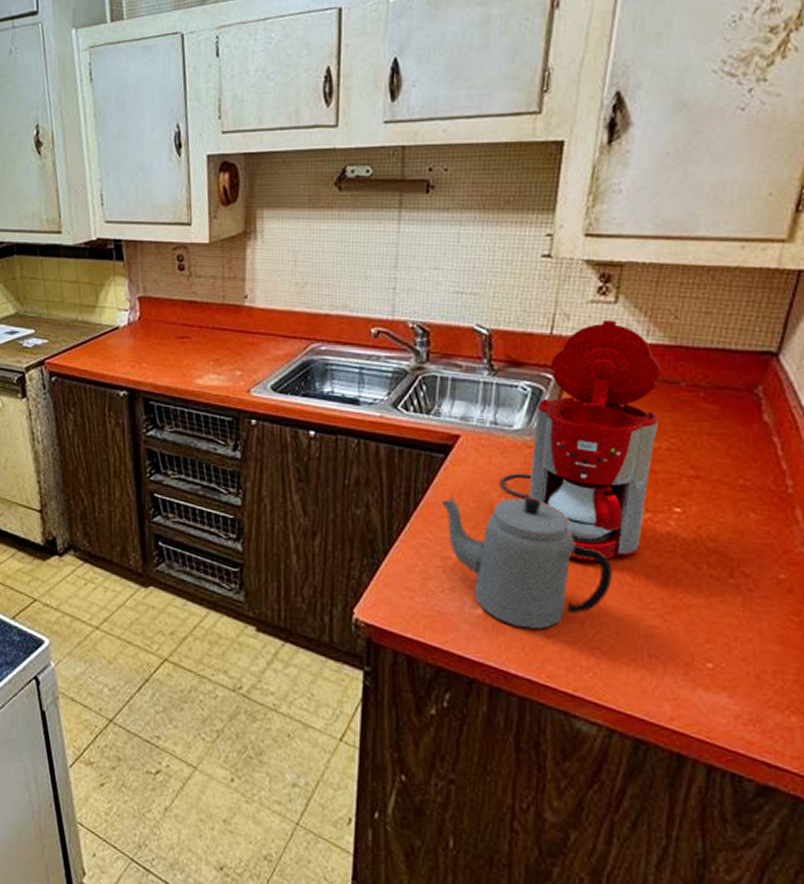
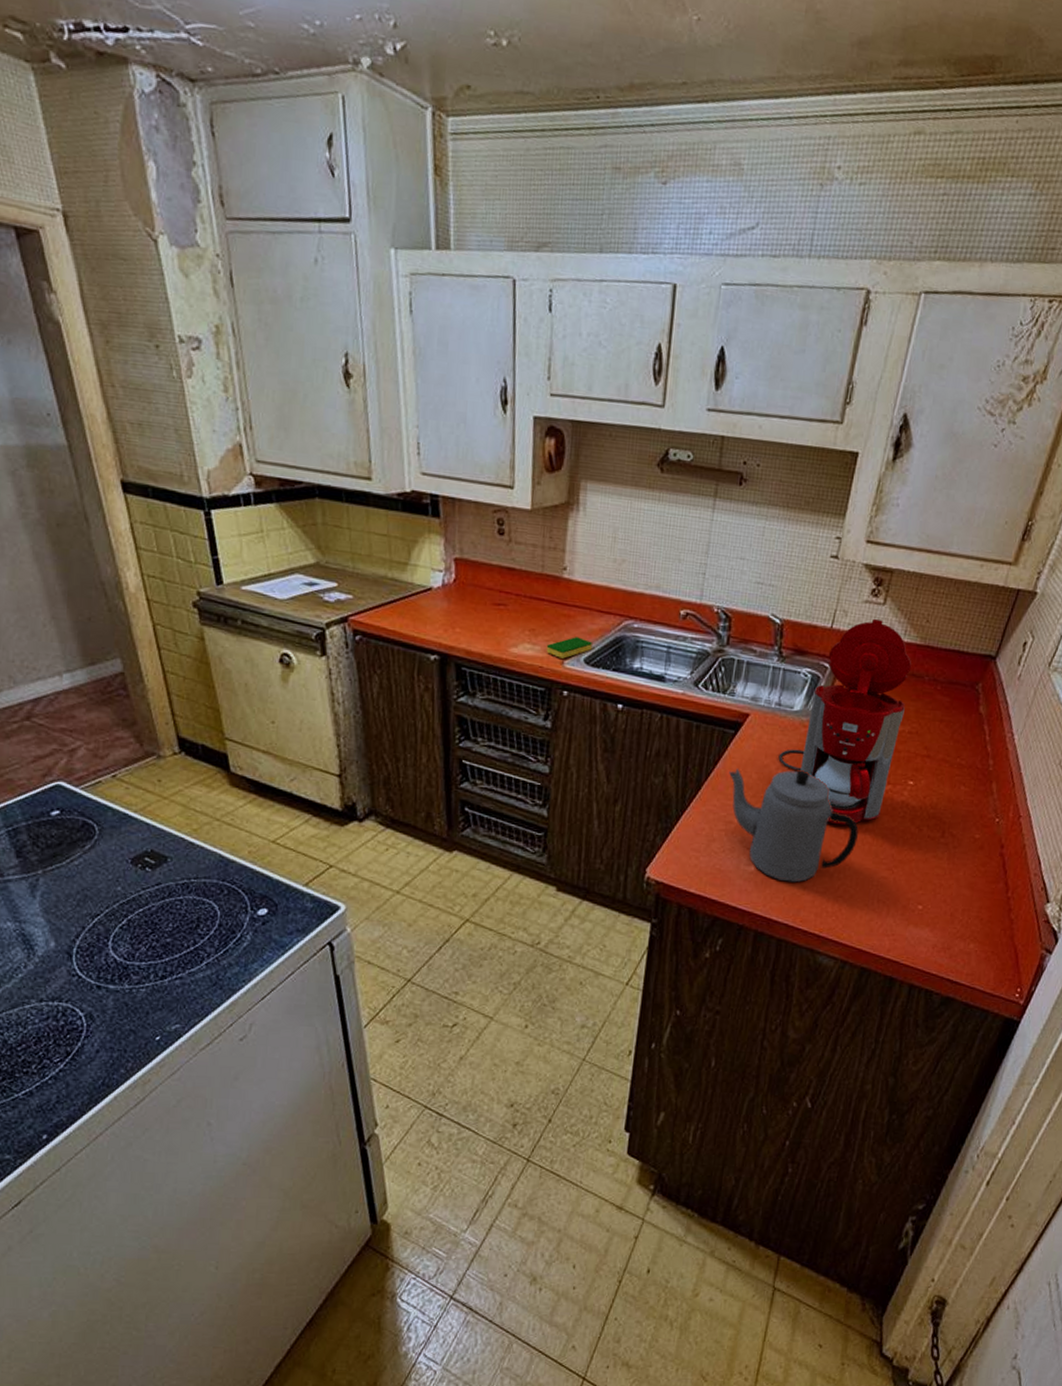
dish sponge: none [231,364,278,387] -> present [546,637,592,659]

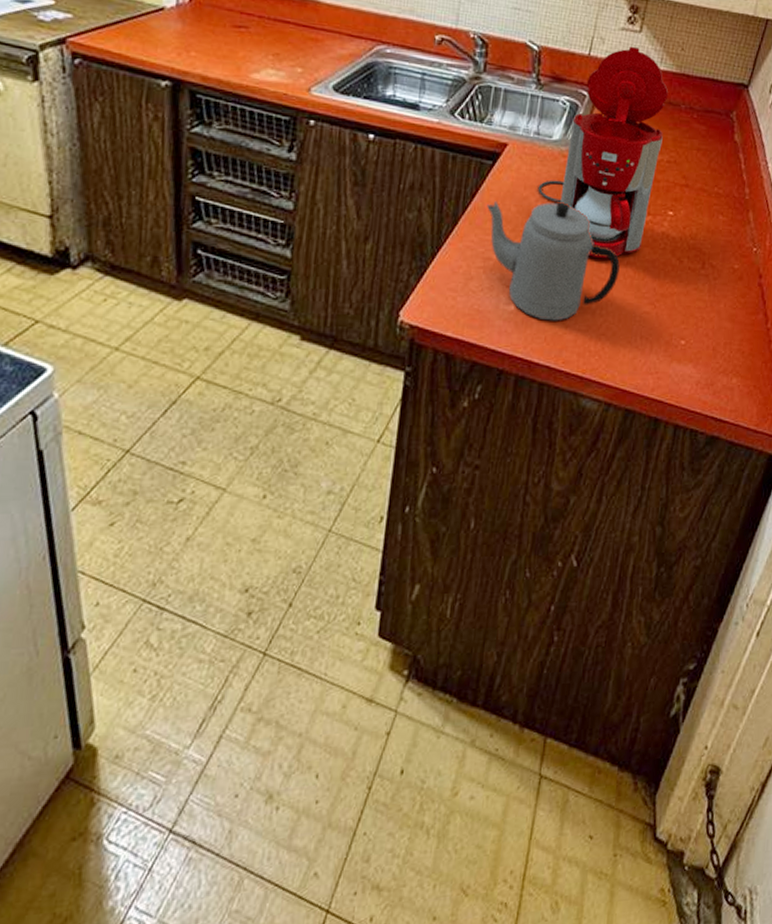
dish sponge: present [546,637,592,659] -> none [291,62,342,85]

